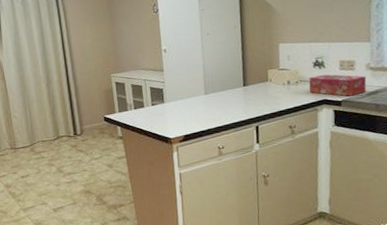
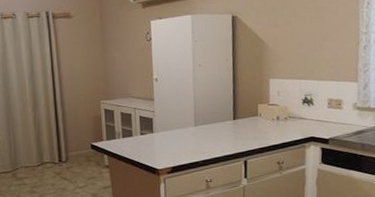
tissue box: present [309,74,367,97] -> none [297,111,353,135]

